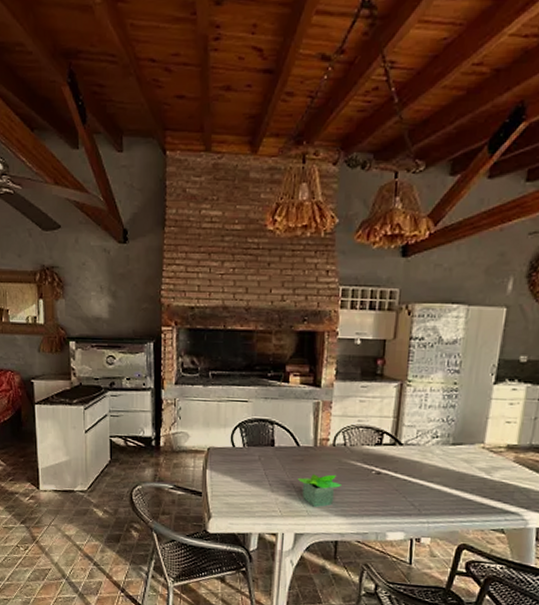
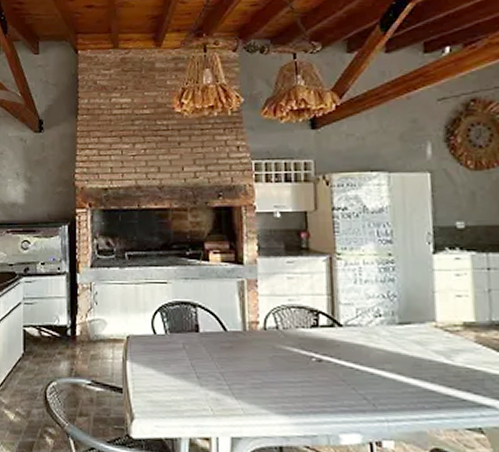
potted plant: present [297,474,341,508] -> none [227,363,279,405]

